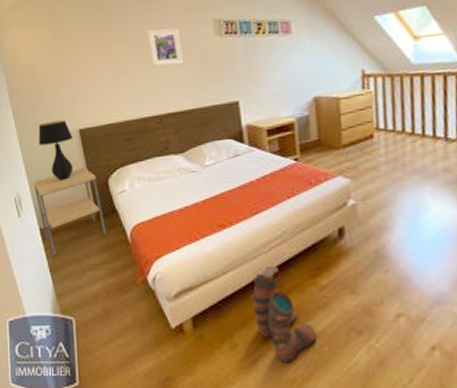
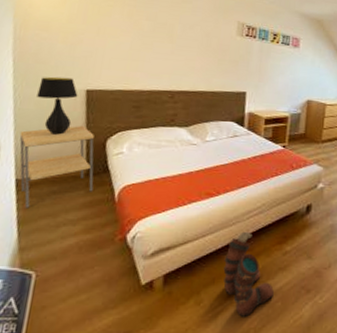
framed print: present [146,28,183,67] -> none [174,16,206,52]

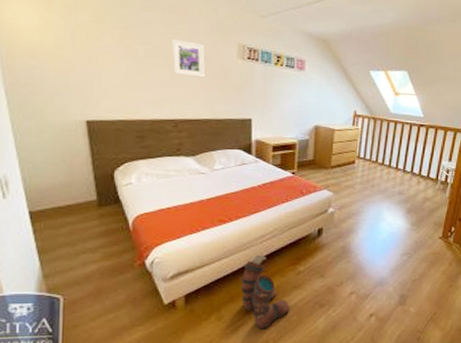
side table: present [19,126,94,208] -> none [25,158,107,239]
table lamp: present [37,76,78,135] -> none [36,107,79,167]
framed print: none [174,16,206,52] -> present [171,39,205,78]

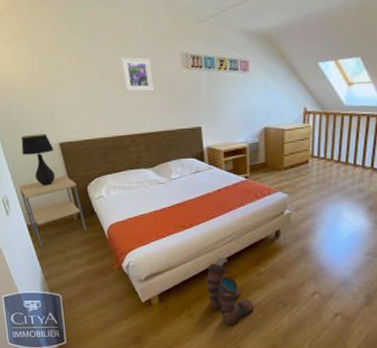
side table: none [25,158,107,239] -> present [19,176,87,247]
table lamp: none [36,107,79,167] -> present [21,133,56,186]

